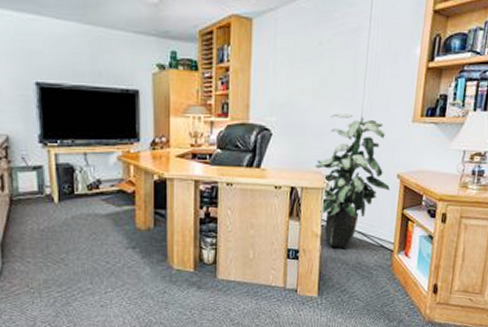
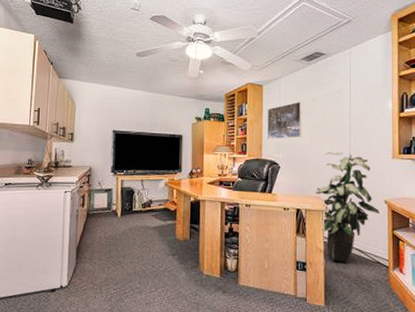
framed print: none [257,43,305,97] -> present [268,101,303,140]

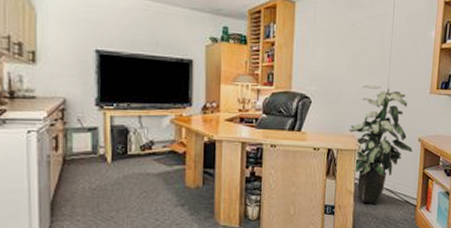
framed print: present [268,101,303,140] -> none [299,24,340,69]

